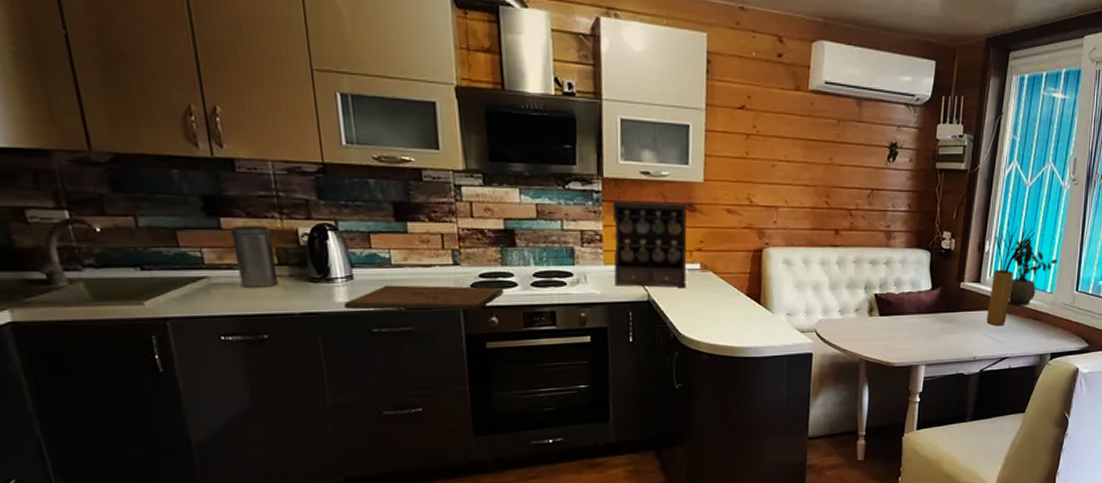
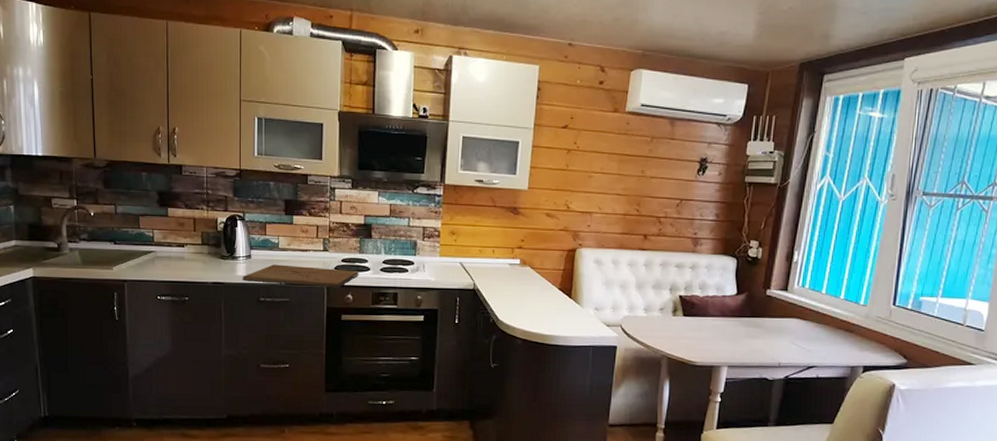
canister: present [231,225,279,289] -> none [174,214,200,262]
spice rack: present [613,200,687,289] -> none [447,203,513,280]
vase: present [986,219,1036,326] -> none [793,231,848,335]
potted plant: present [1008,239,1058,306] -> none [817,251,872,316]

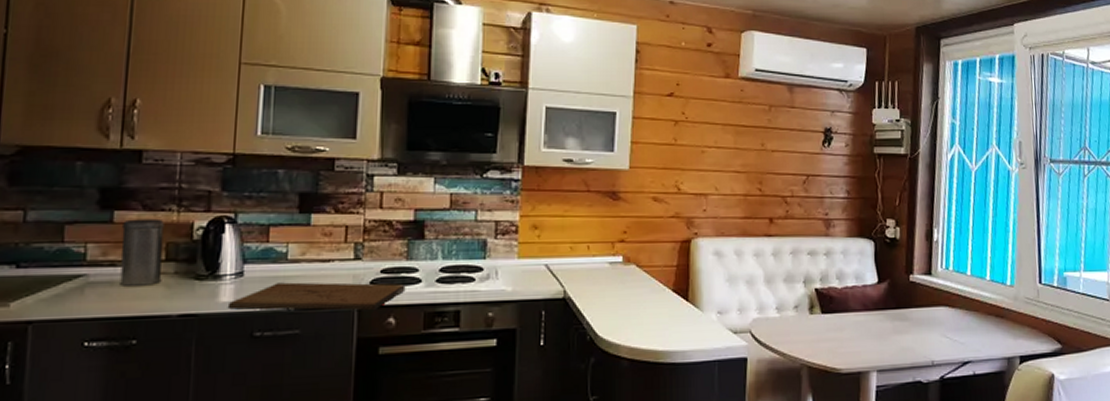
canister: none [174,214,200,262] -> present [120,218,164,288]

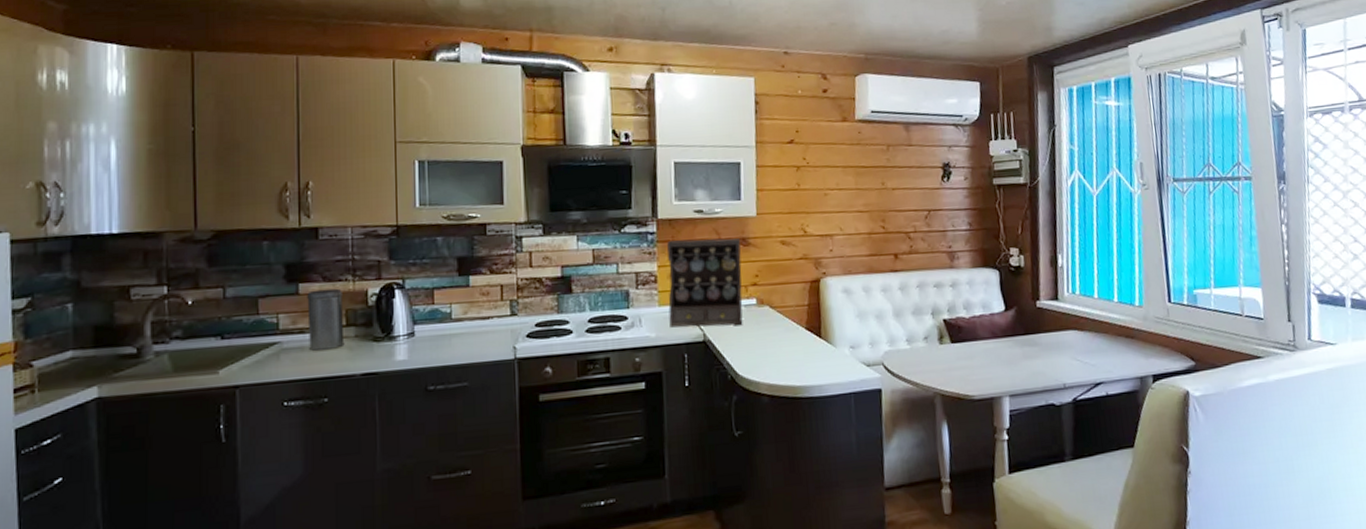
cutting board: present [227,282,406,311] -> none [403,335,559,367]
spice rack: none [528,188,611,284] -> present [667,238,743,328]

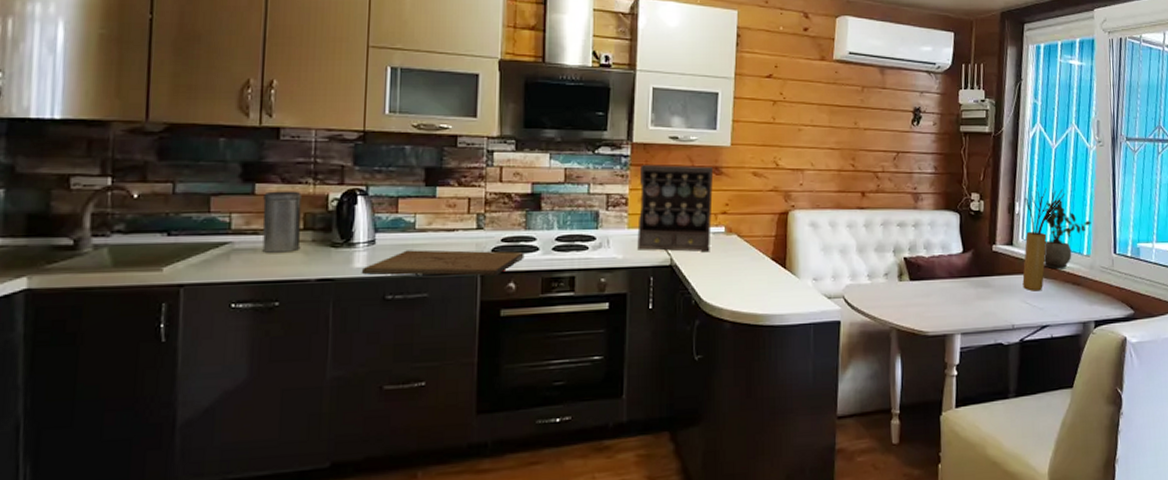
cutting board: none [403,335,559,367] -> present [361,249,525,276]
vase: none [1067,230,1111,347] -> present [1022,181,1066,291]
potted plant: none [1086,249,1141,323] -> present [1041,200,1091,270]

